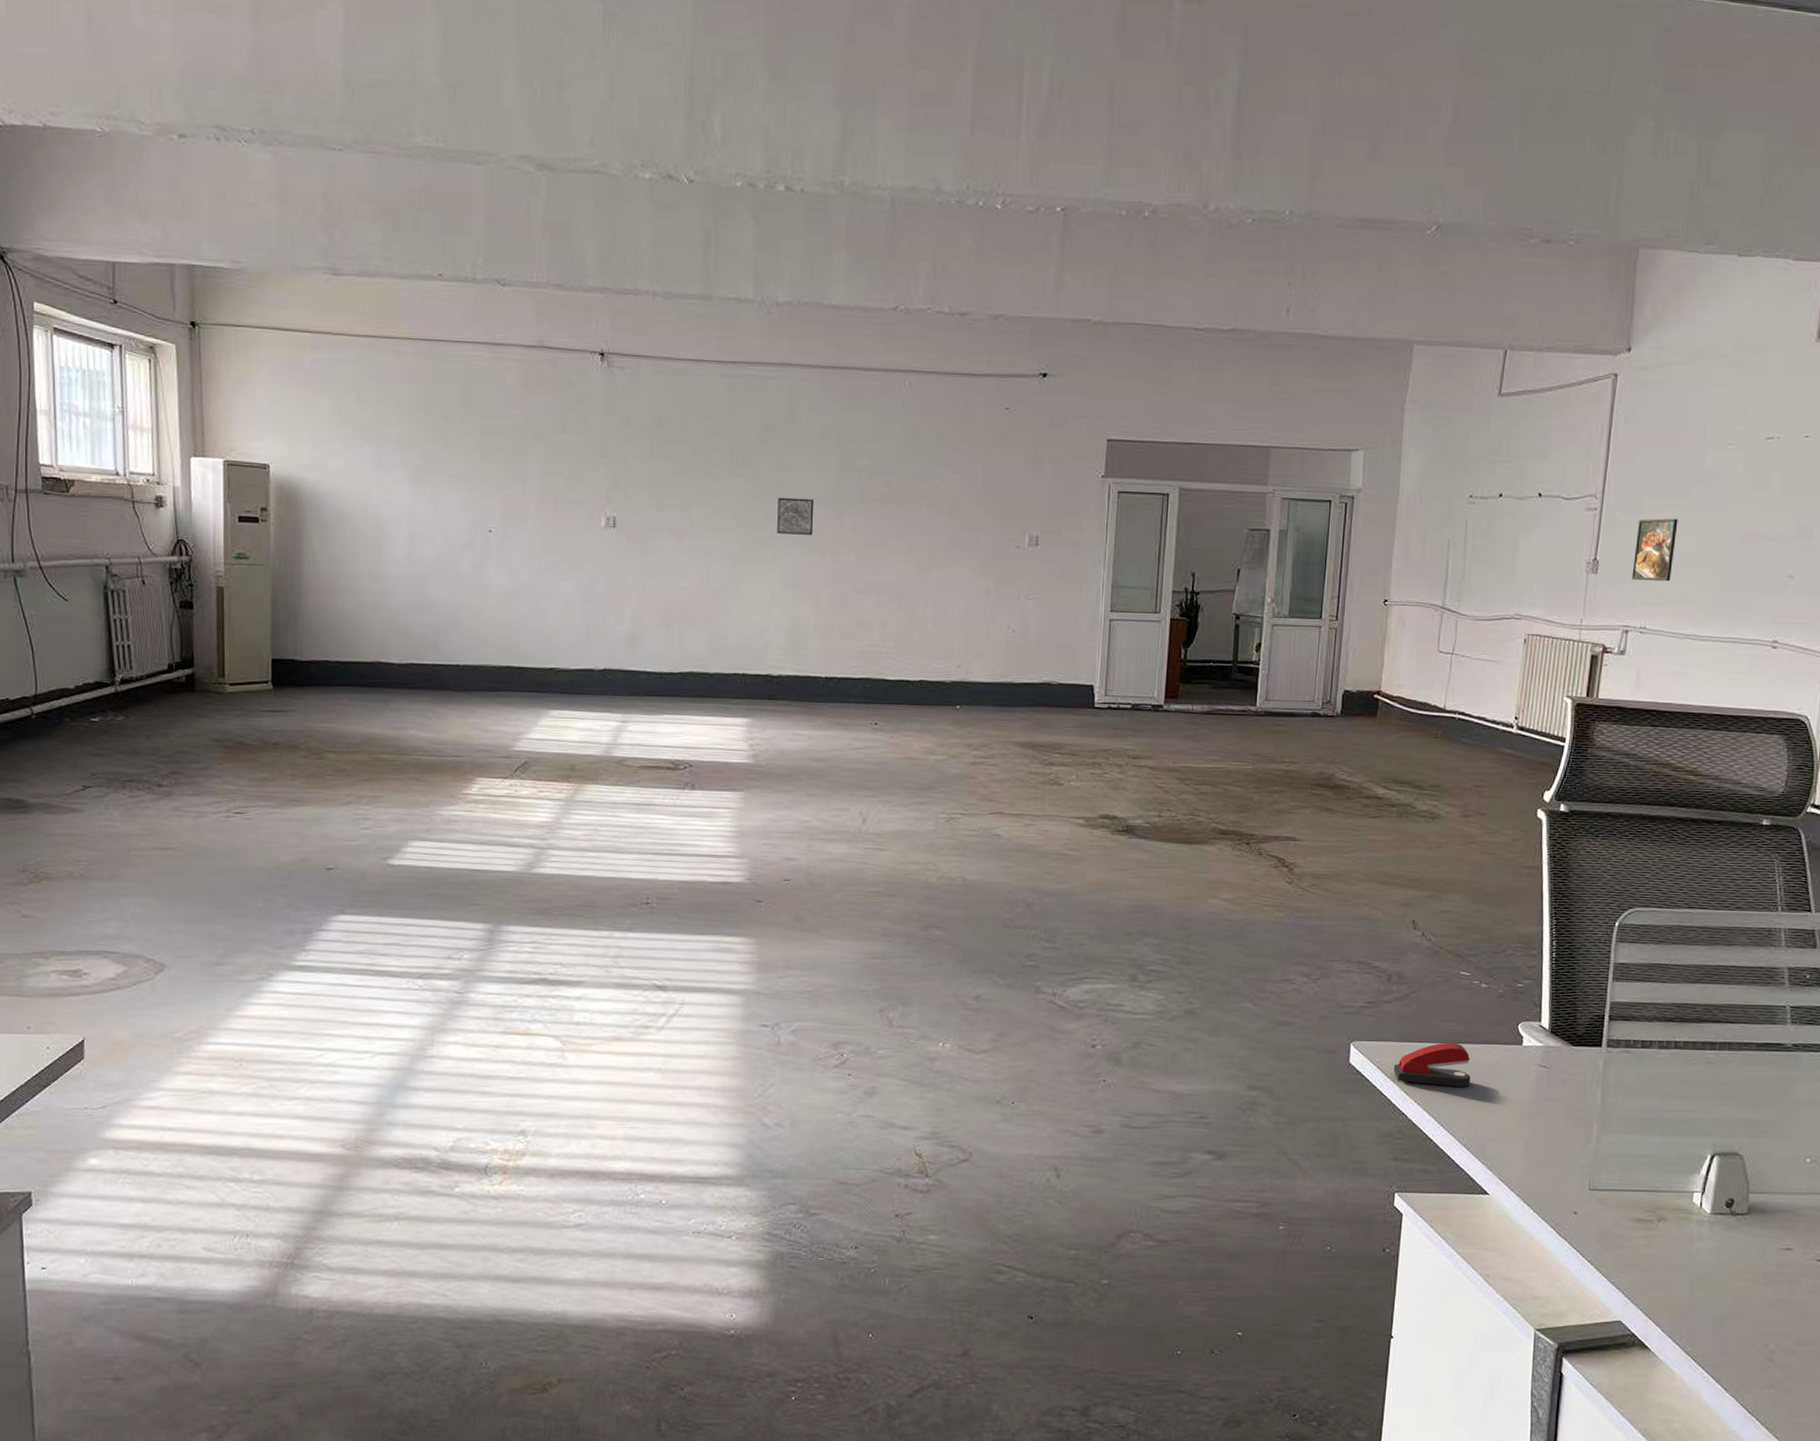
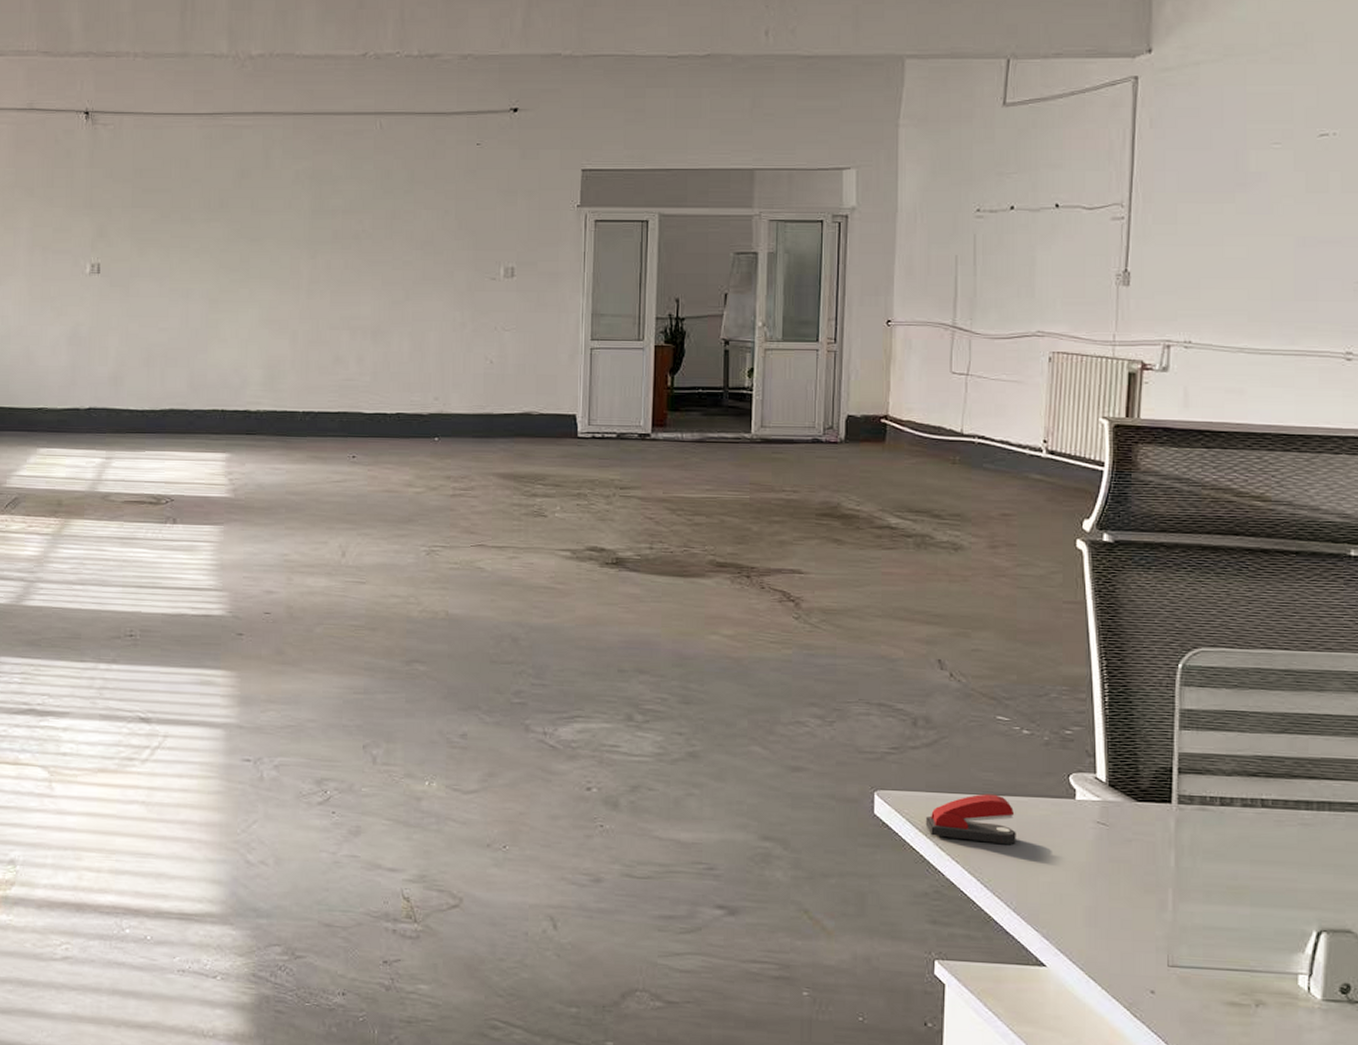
wall art: present [777,497,814,535] -> none [253,239,289,274]
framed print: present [1632,518,1678,582] -> none [1170,225,1221,292]

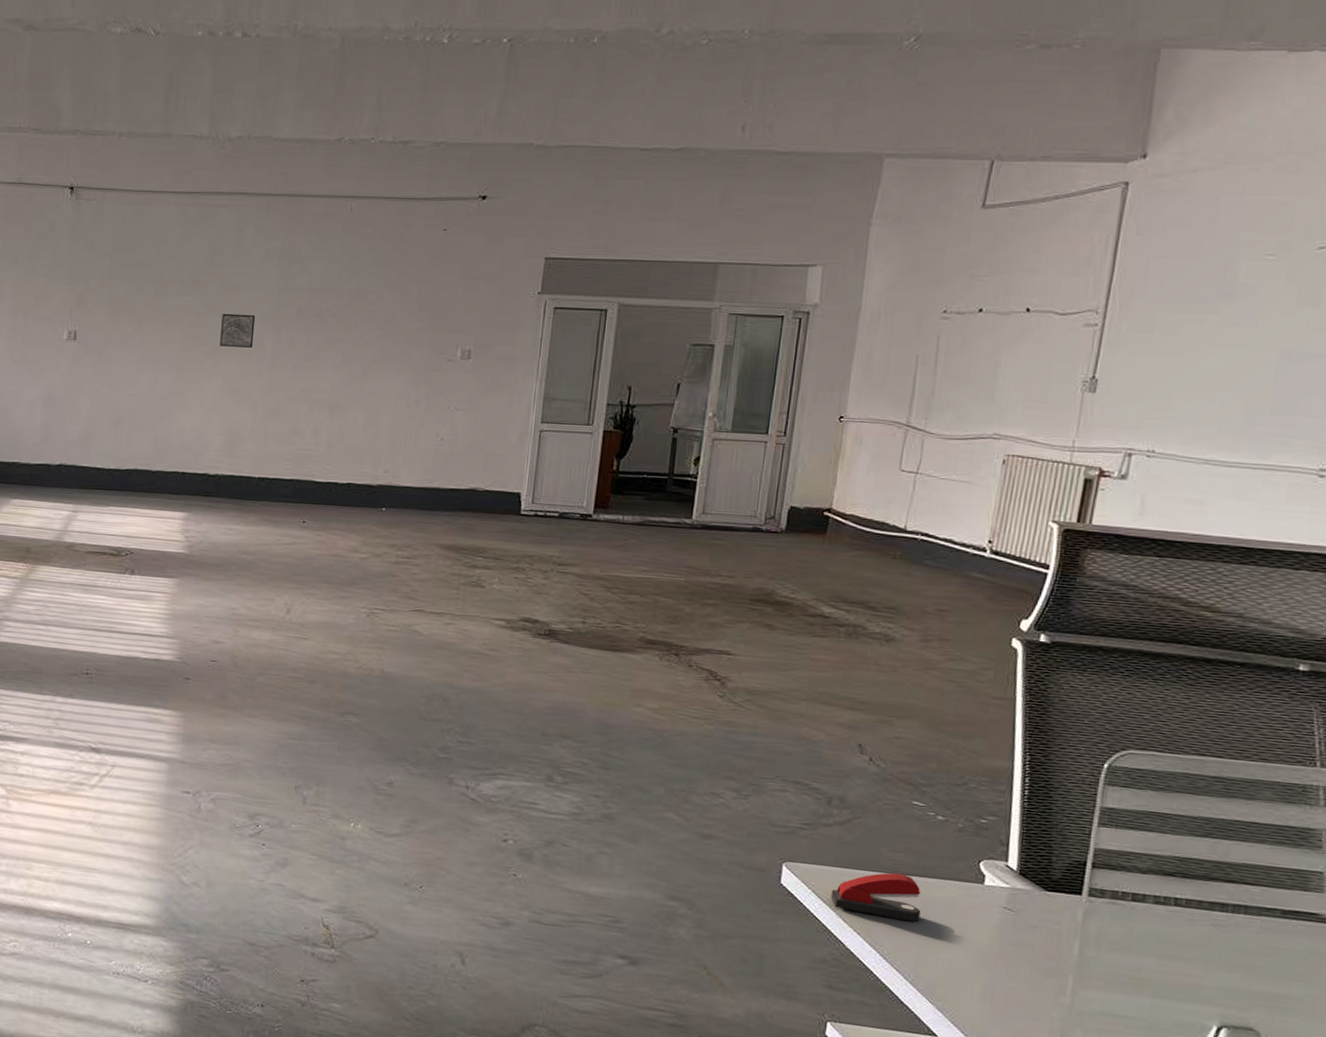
wall art: none [253,239,289,274] -> present [220,313,256,348]

